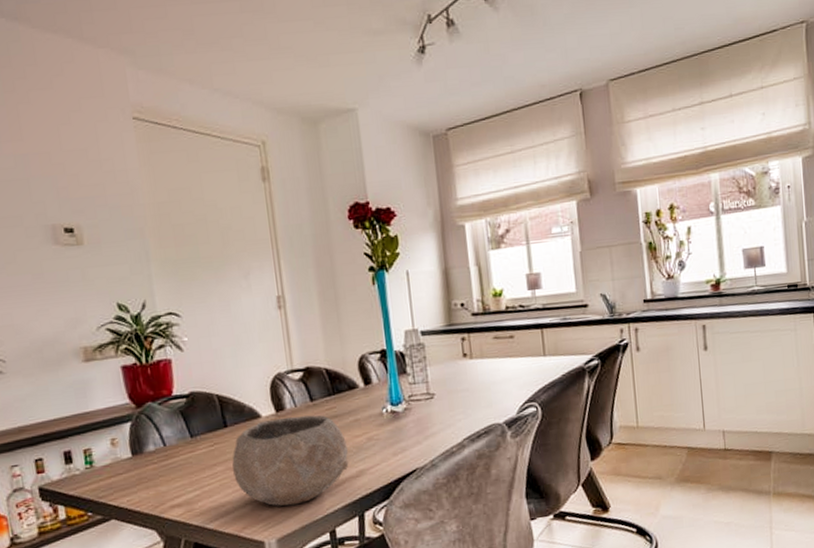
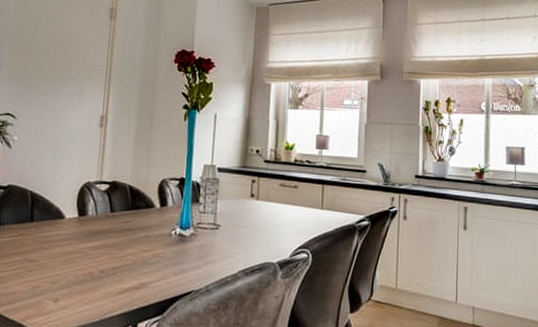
bowl: present [232,415,349,506] -> none [29,222,135,305]

